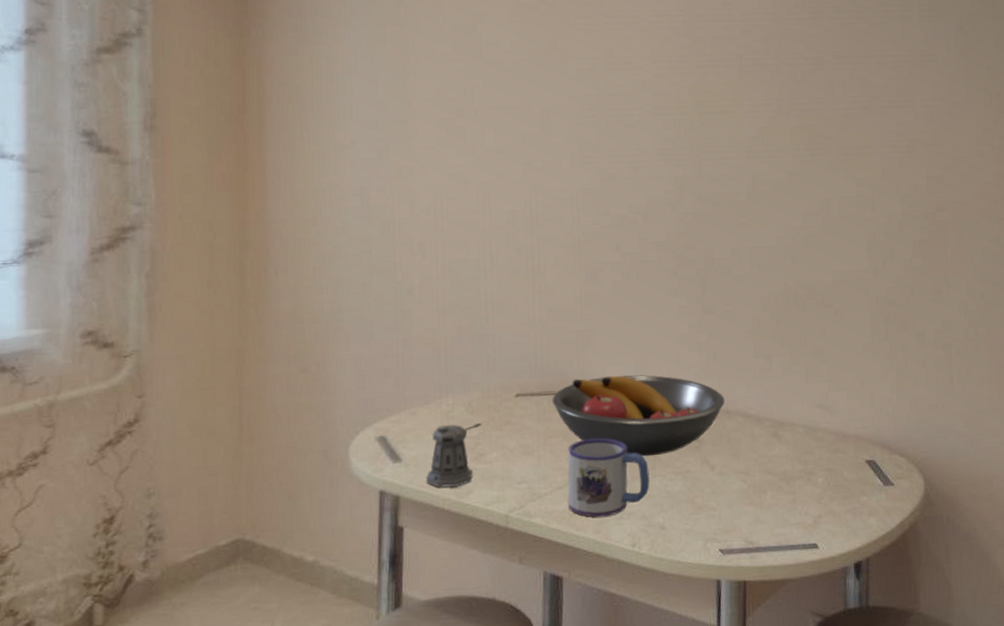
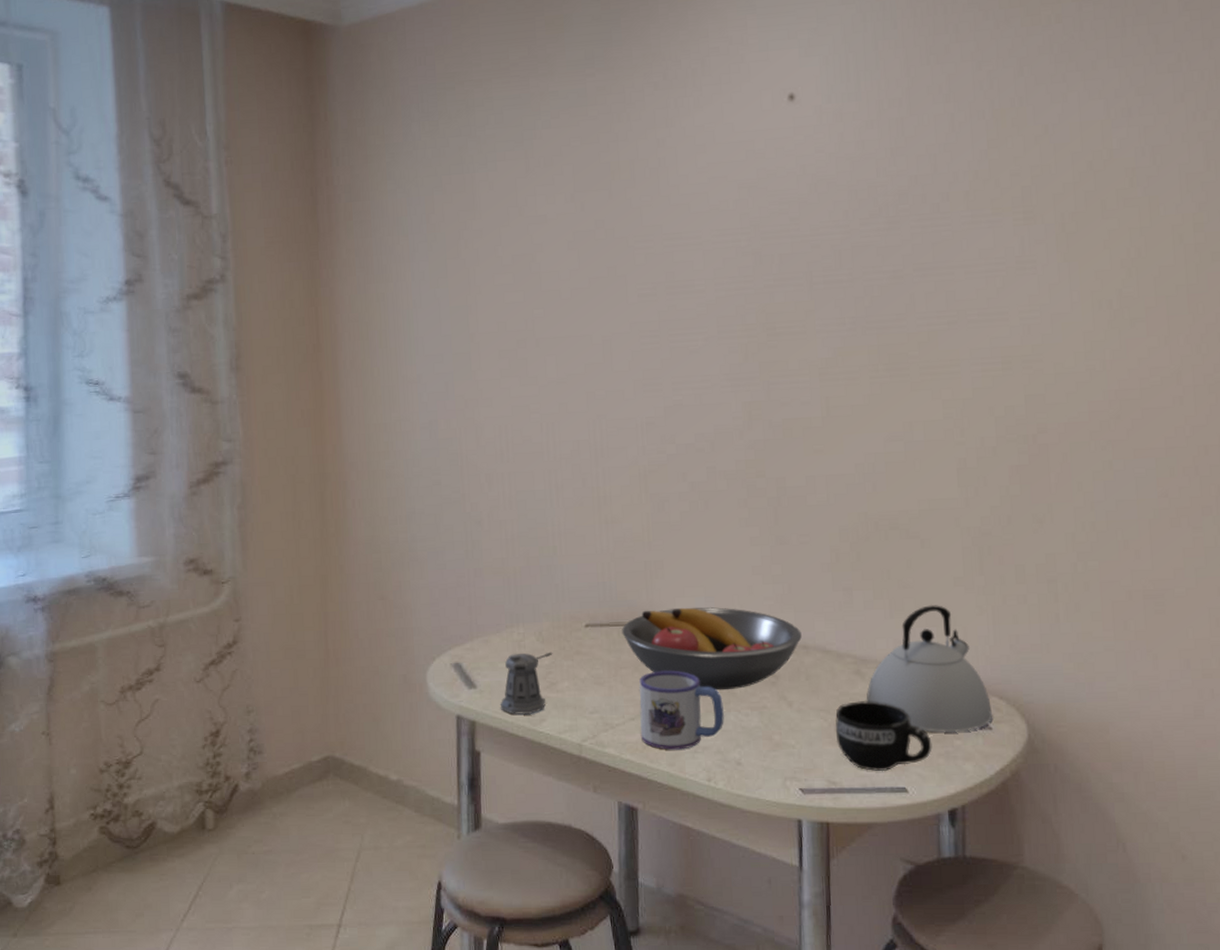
mug: none [753,462,841,530] -> present [835,701,932,772]
kettle: none [781,370,895,490] -> present [865,605,993,733]

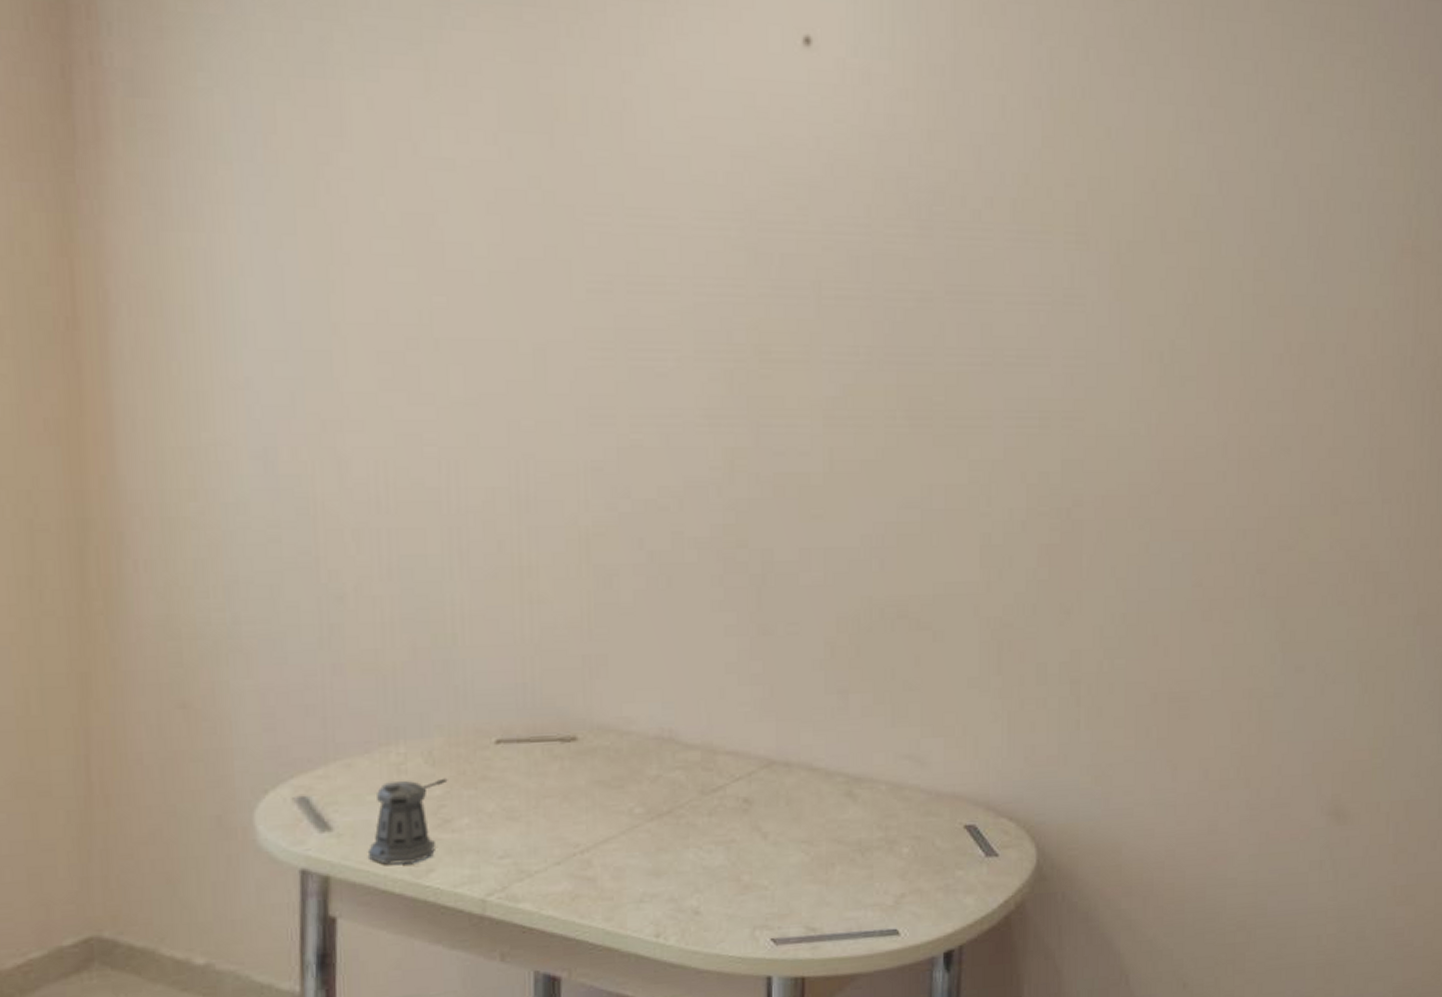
fruit bowl: present [622,607,802,691] -> none [547,715,784,822]
mug: present [639,670,724,750] -> none [567,798,680,901]
mug: present [835,701,932,772] -> none [818,828,930,913]
kettle: present [865,605,993,733] -> none [855,710,1001,863]

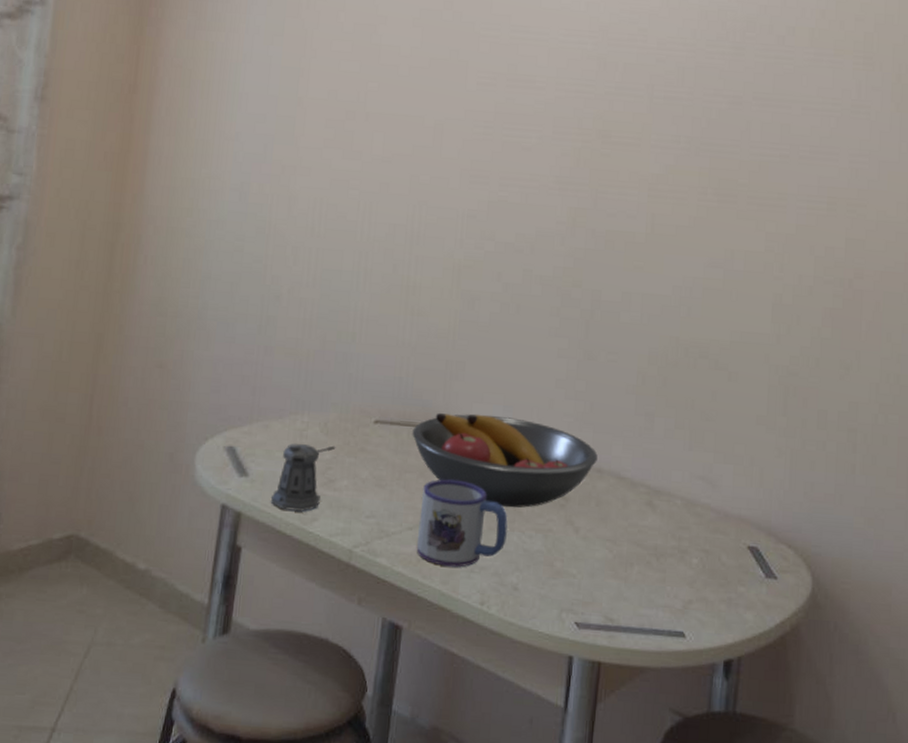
fruit bowl: none [547,715,784,822] -> present [412,412,598,508]
mug: none [567,798,680,901] -> present [416,479,508,567]

